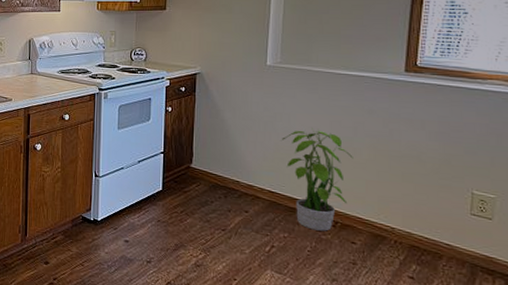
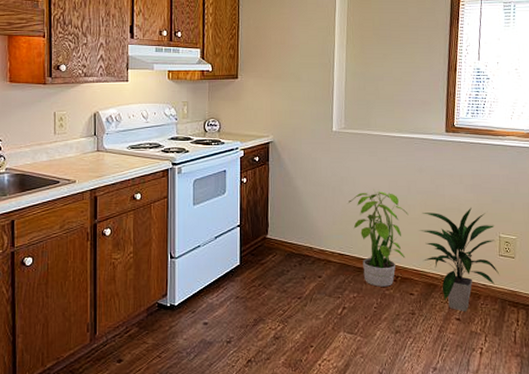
indoor plant: none [365,157,469,272] -> present [419,207,499,312]

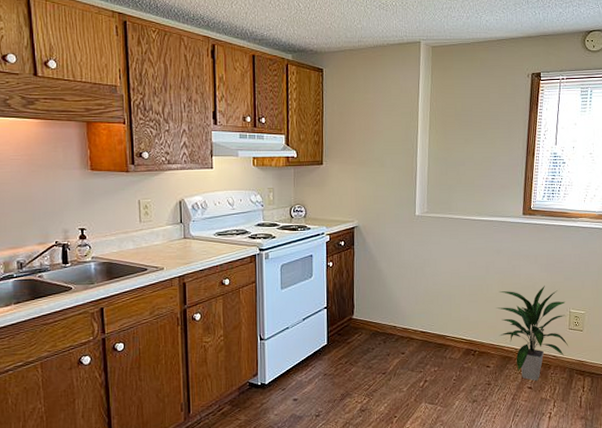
potted plant: present [347,188,408,287] -> none [429,269,486,361]

